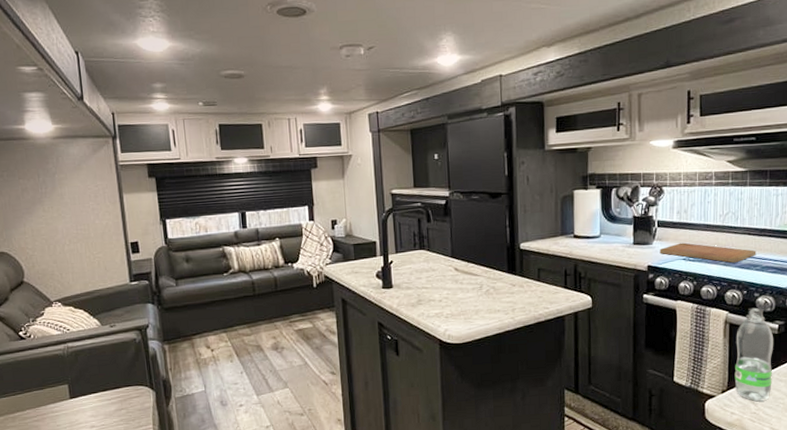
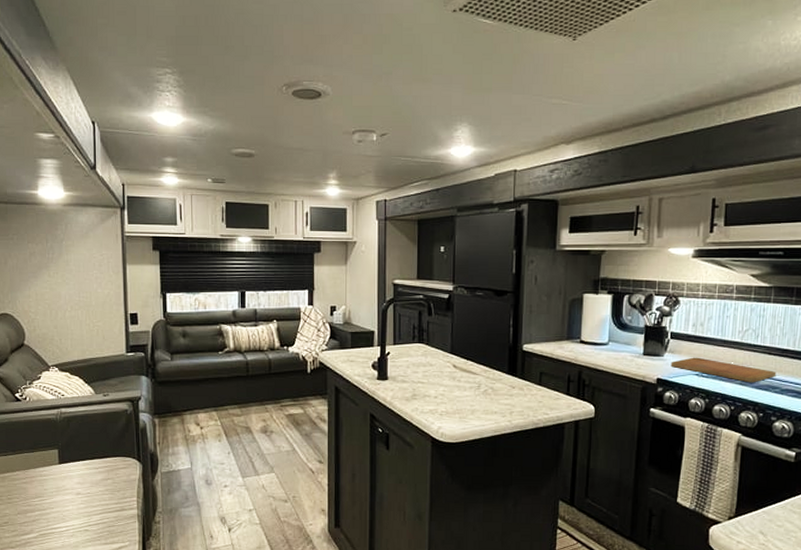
bottle: present [734,307,774,402] -> none [743,432,790,533]

